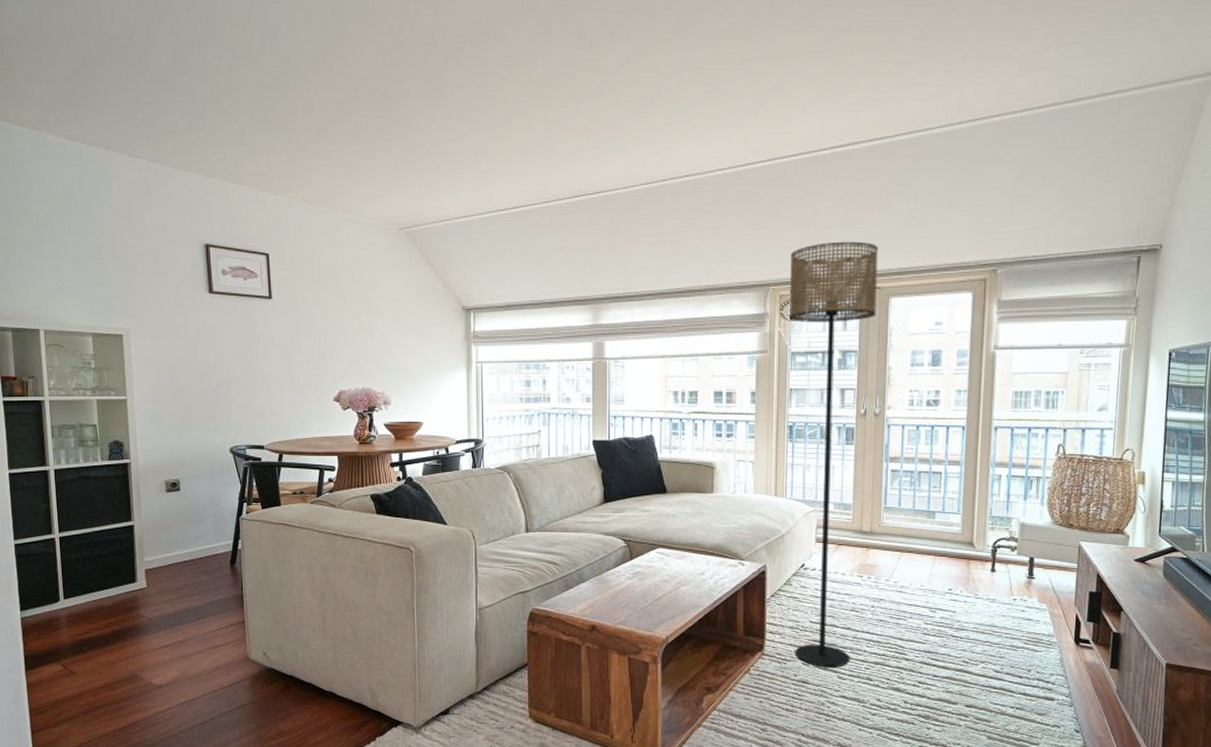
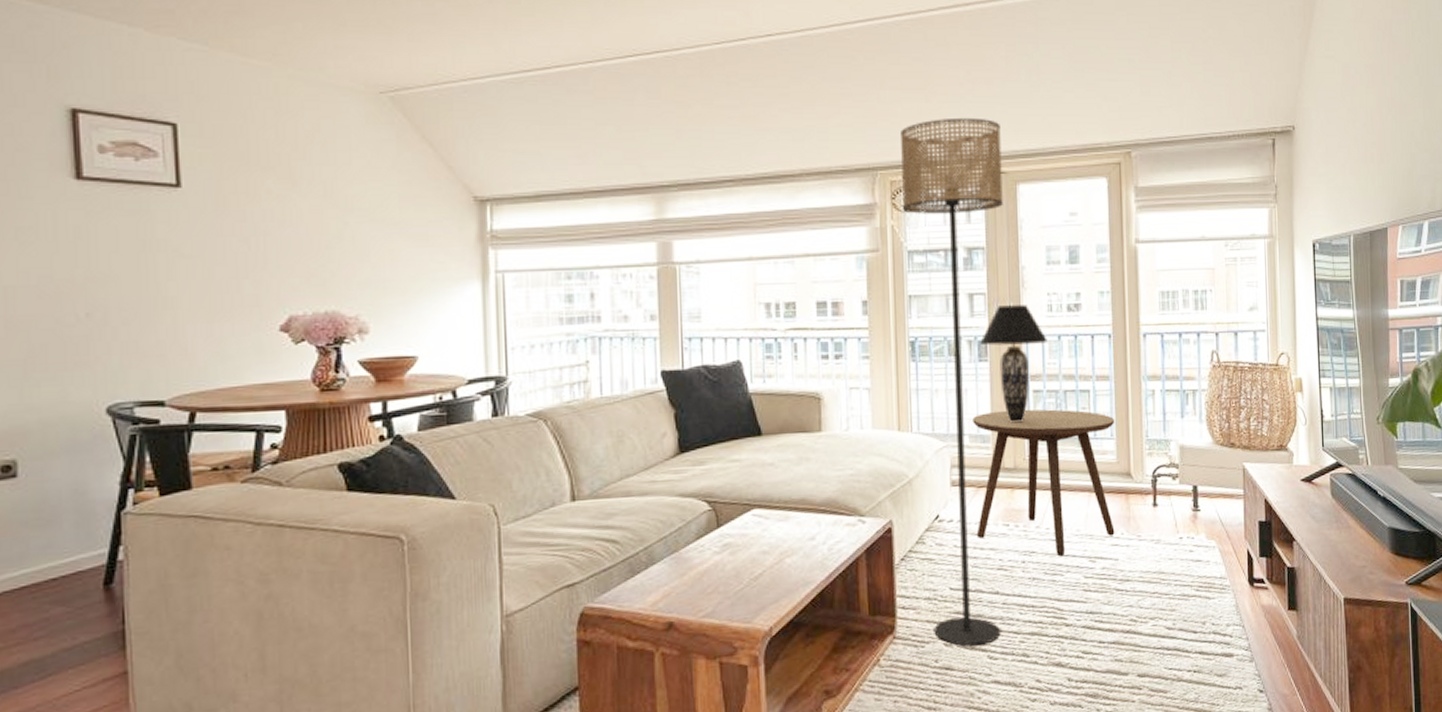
side table: none [834,485,963,605] -> present [972,409,1115,557]
table lamp: none [848,399,908,496] -> present [980,305,1049,423]

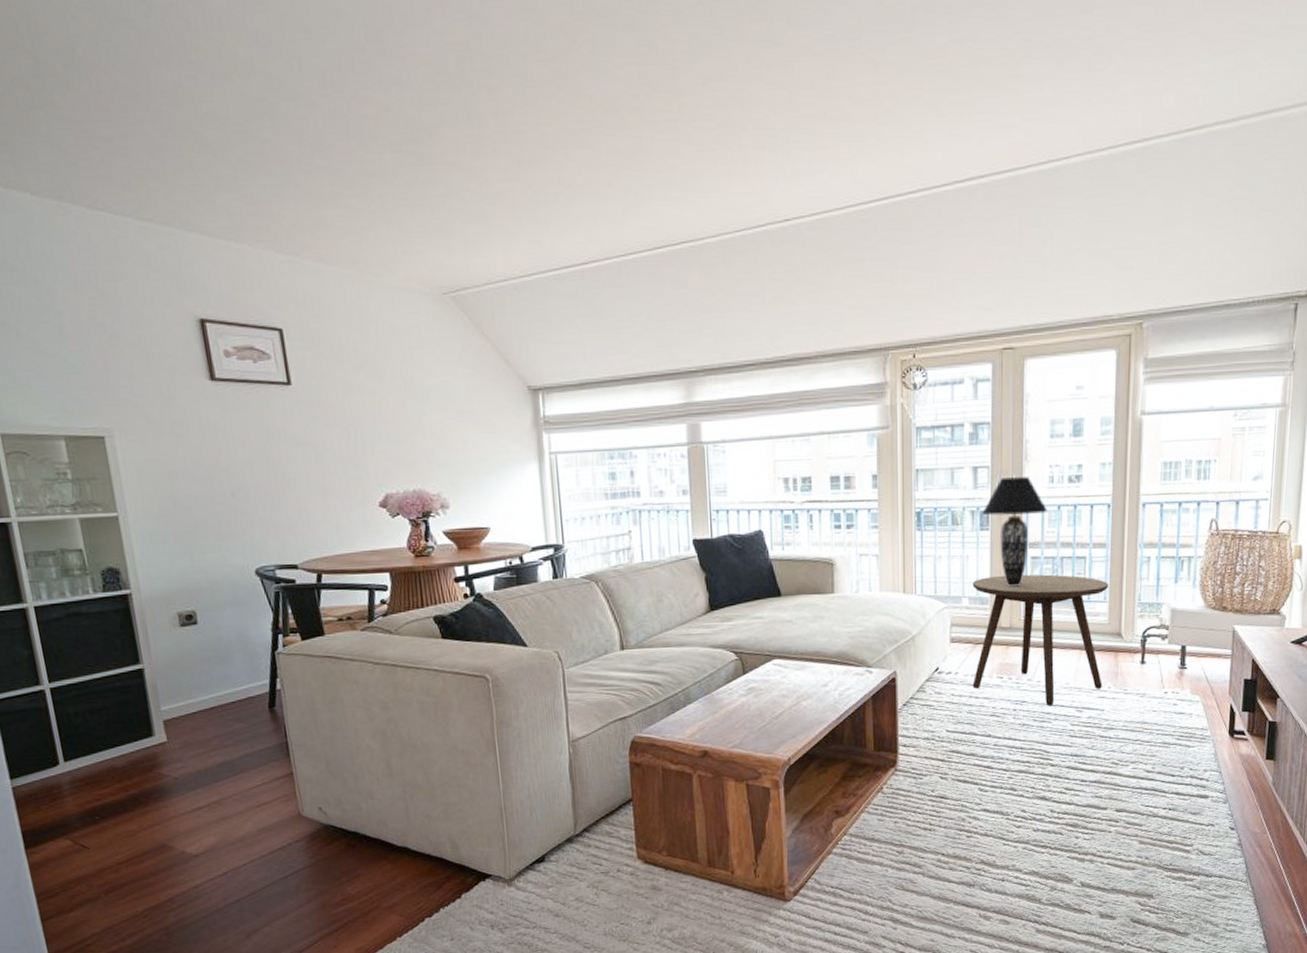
floor lamp: present [901,117,1003,646] -> none [912,294,1011,780]

